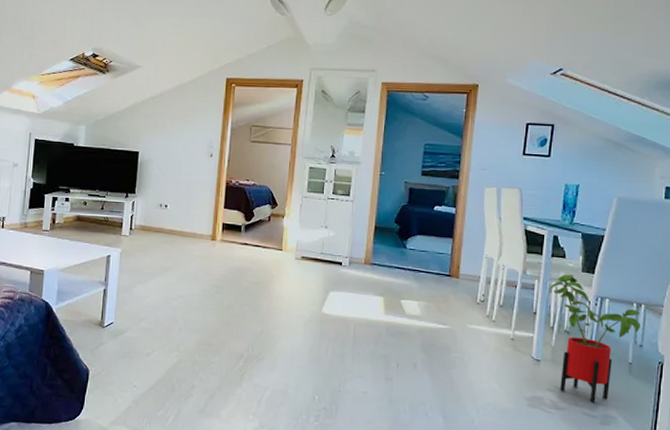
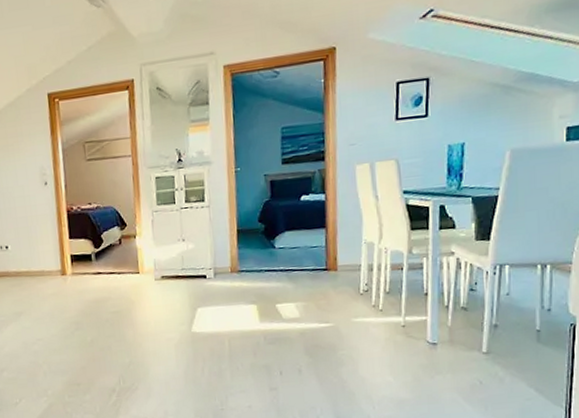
house plant: present [548,274,641,404] -> none [439,245,547,379]

